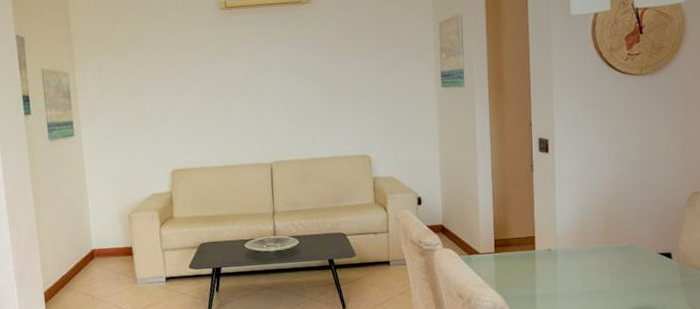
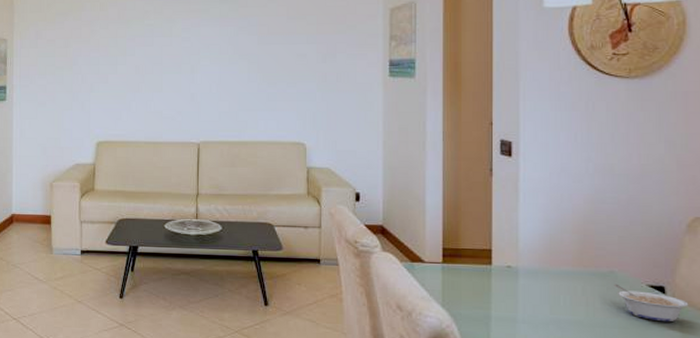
legume: none [632,254,689,283] -> present [614,283,689,322]

